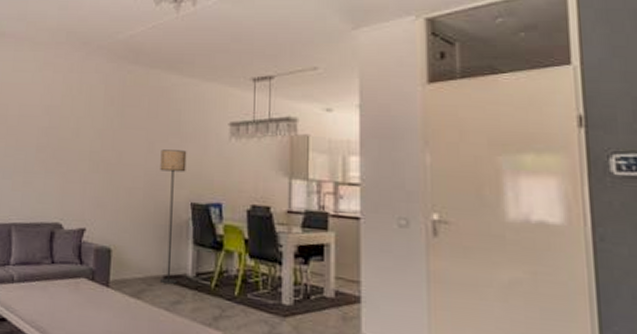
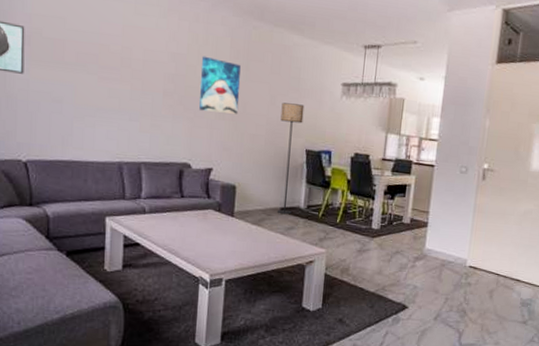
wall art: none [72,106,115,167] -> present [199,56,241,115]

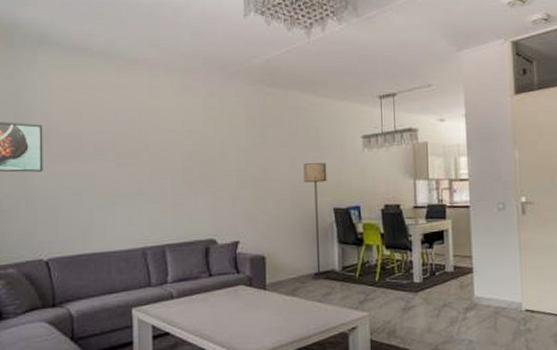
wall art: present [199,56,241,115] -> none [218,128,260,183]

